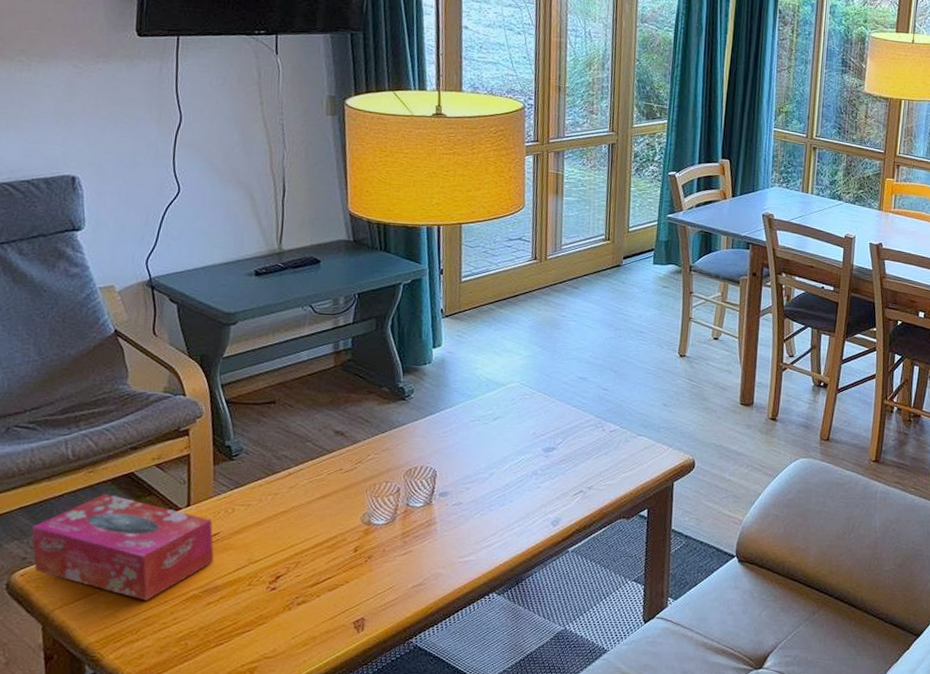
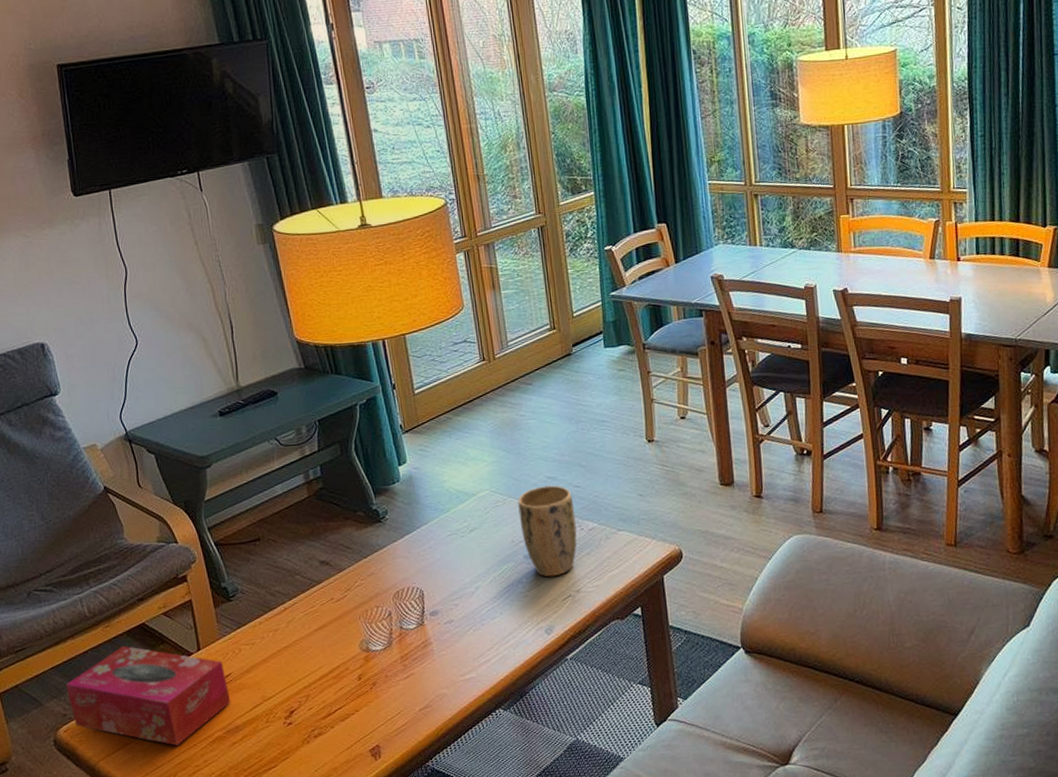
plant pot: none [544,385,600,472] -> present [518,485,577,577]

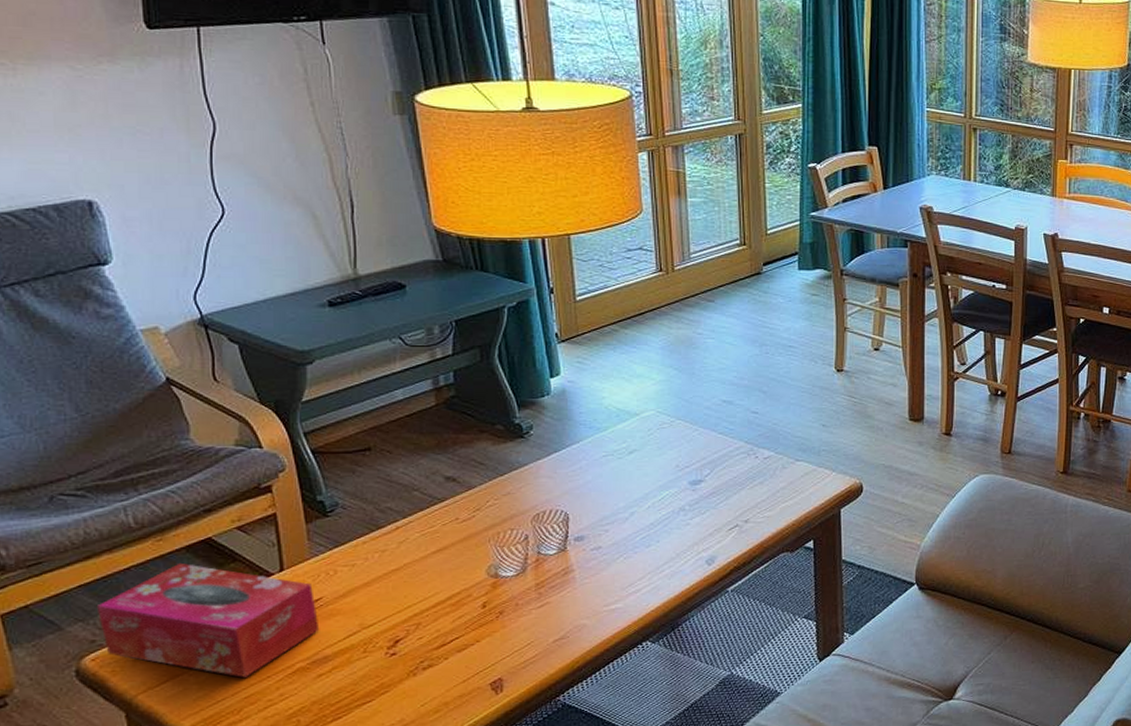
plant pot: present [518,485,577,577] -> none [687,410,750,505]

